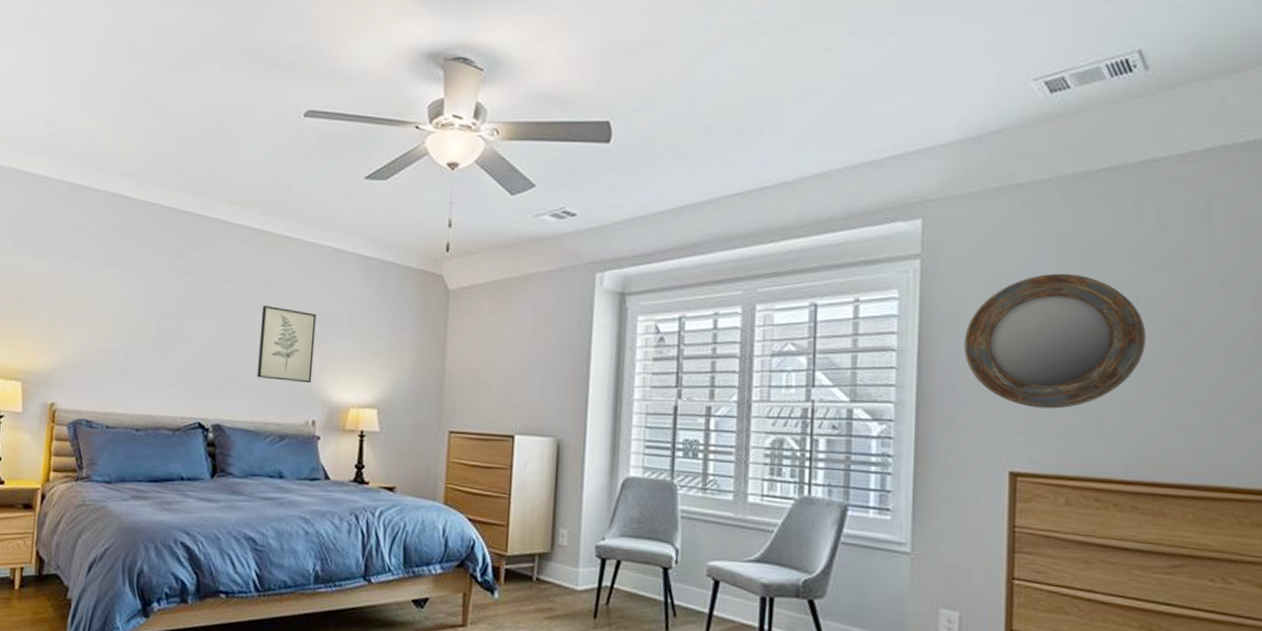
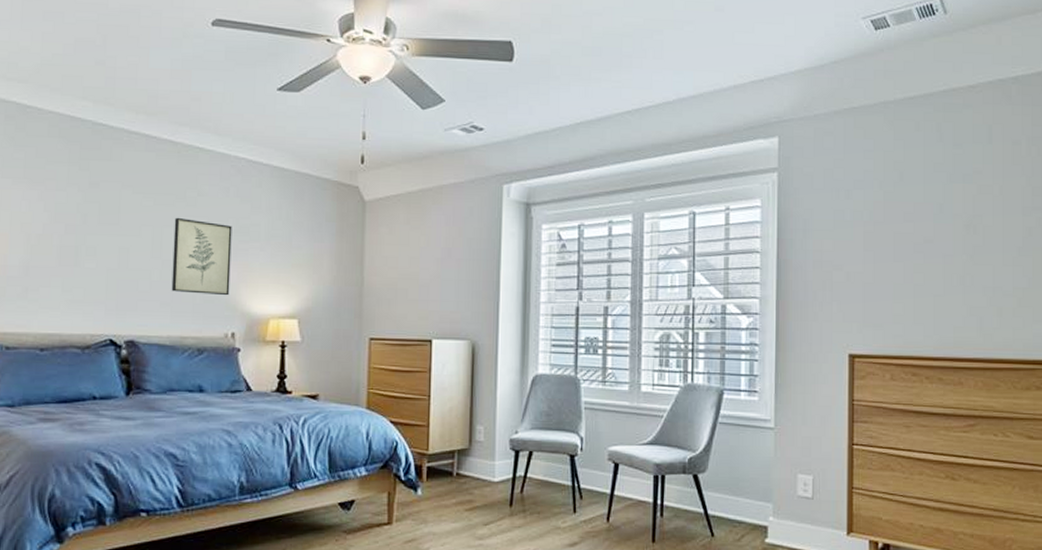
home mirror: present [964,273,1145,409] -> none [813,184,947,300]

